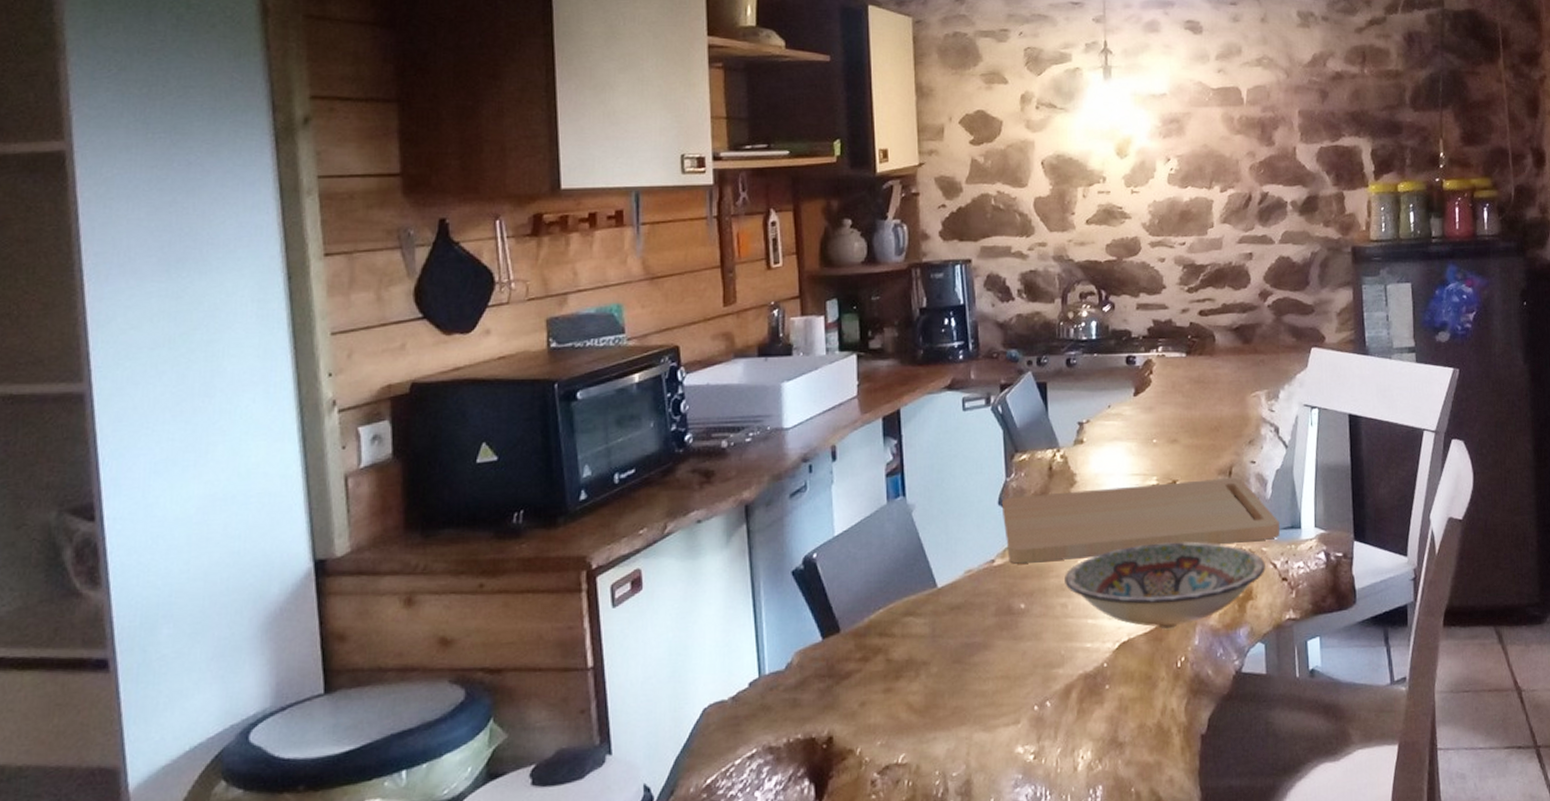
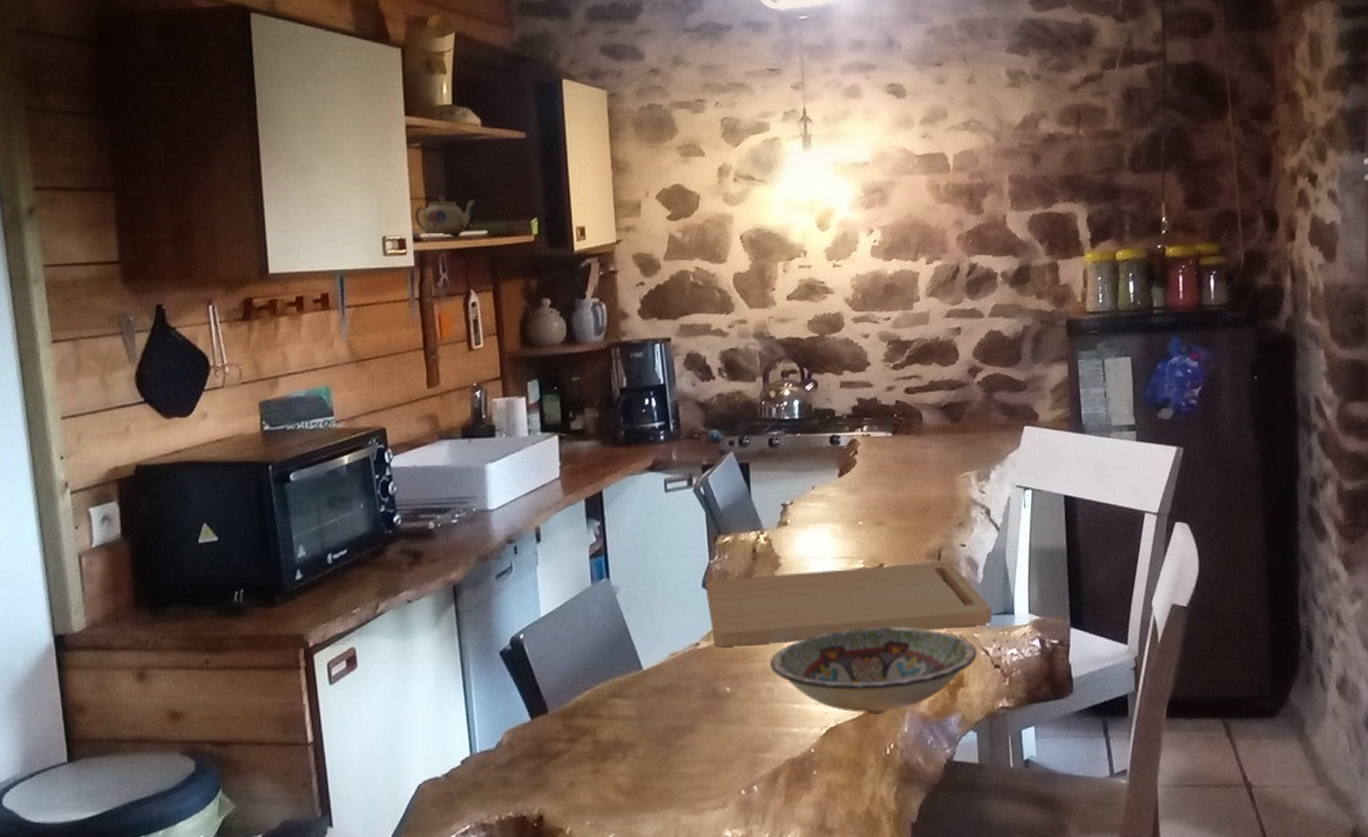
teapot: none [715,116,778,158] -> present [414,196,475,239]

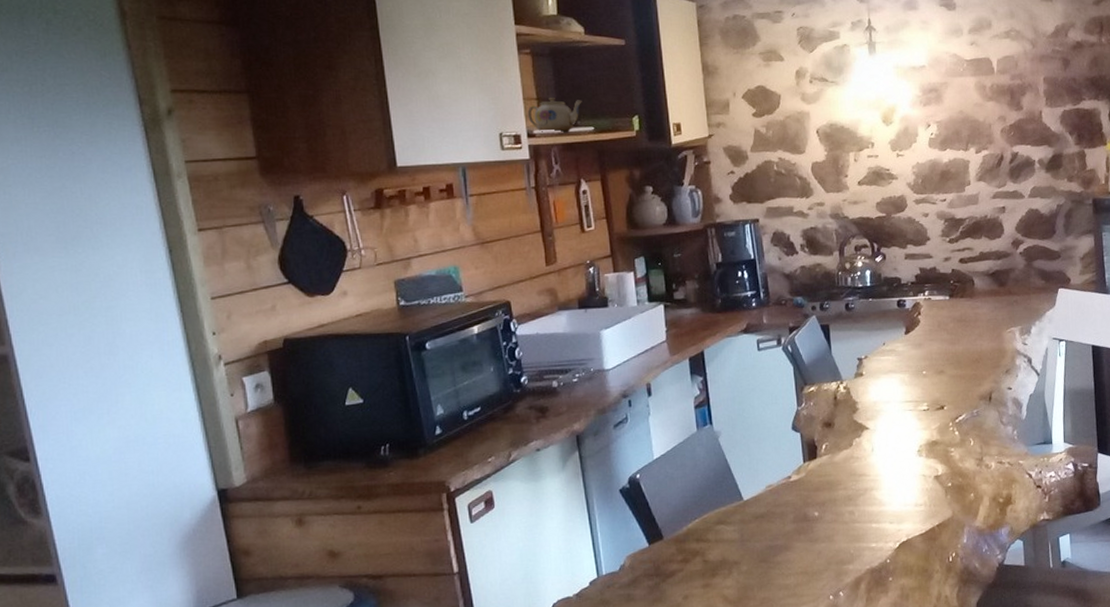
cutting board: present [705,562,992,647] -> none [794,402,1034,479]
bowl: present [770,627,977,715] -> none [851,457,1022,530]

